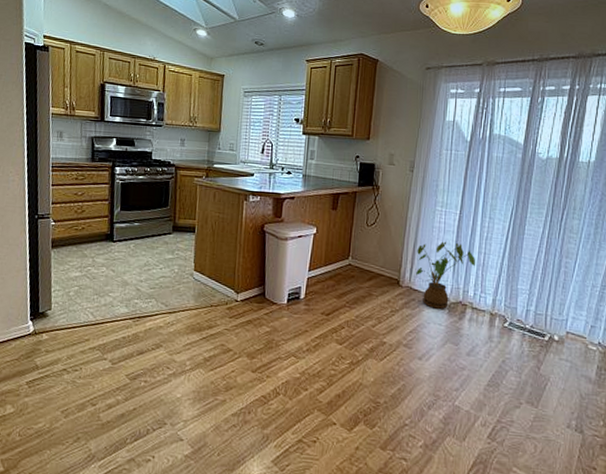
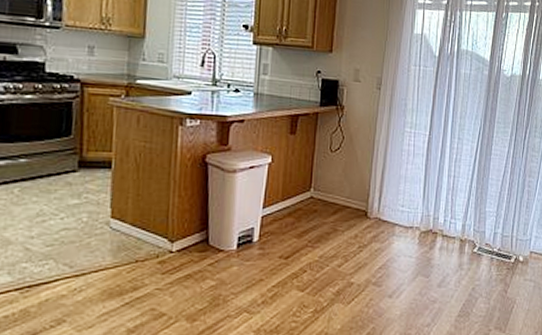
house plant: present [416,241,475,309] -> none [385,165,445,239]

